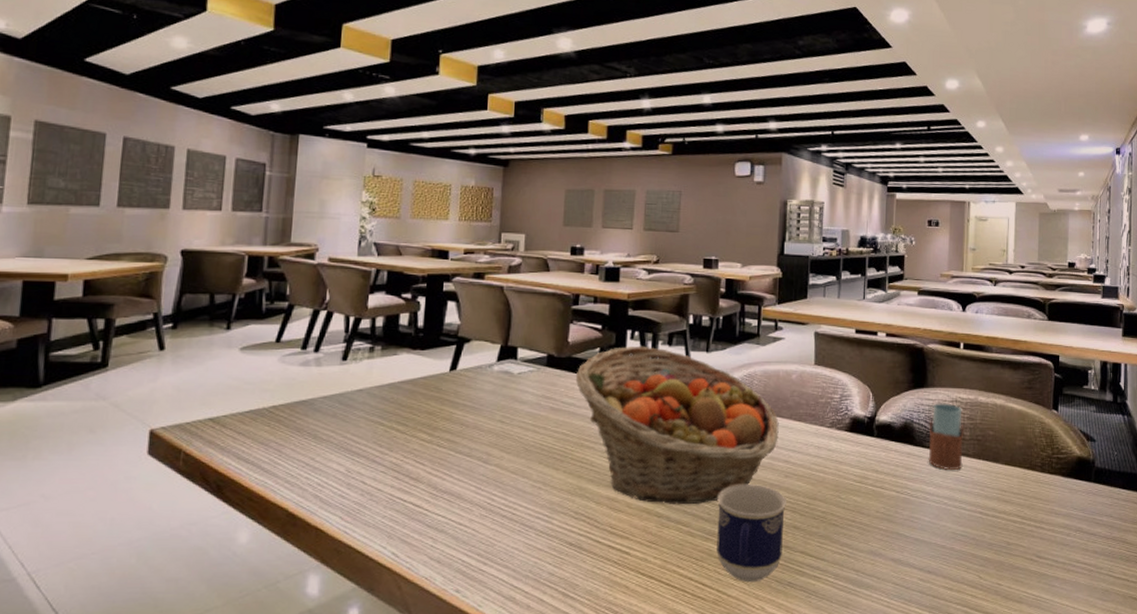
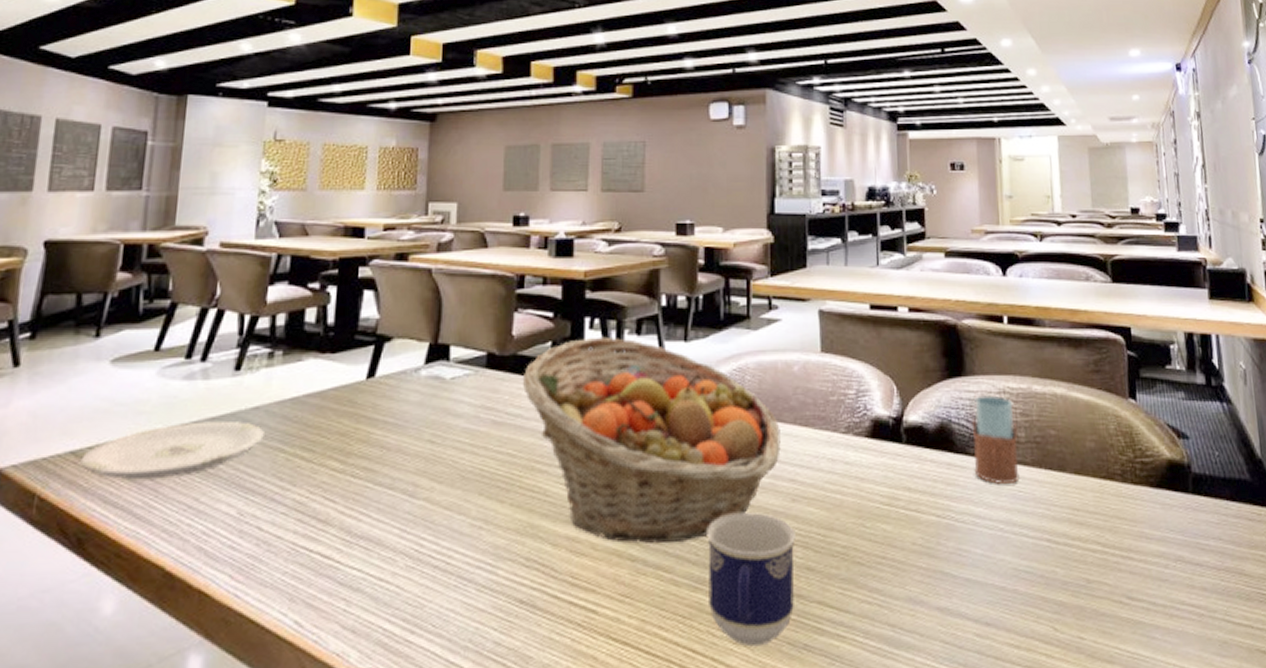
plate: none [217,399,367,442] -> present [80,420,264,480]

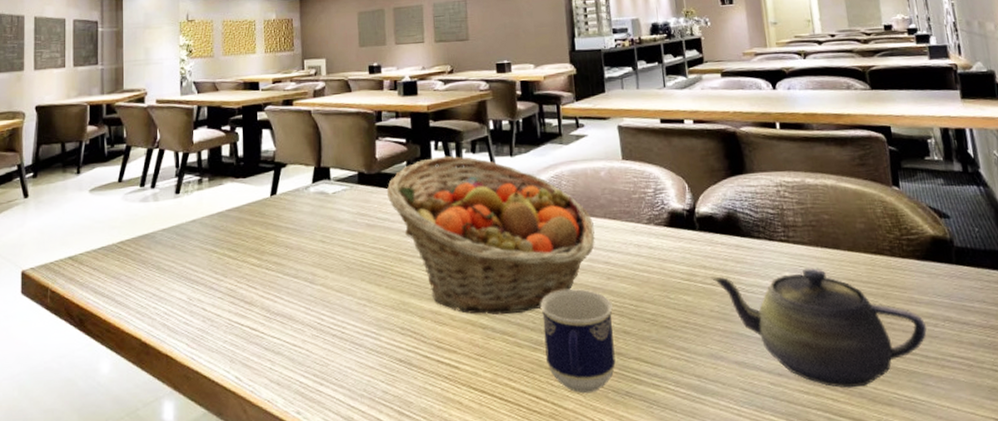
plate: present [80,420,264,480] -> none [76,231,201,276]
teapot: none [915,494,1157,642] -> present [710,268,927,388]
drinking glass: present [973,395,1020,484] -> none [755,188,799,261]

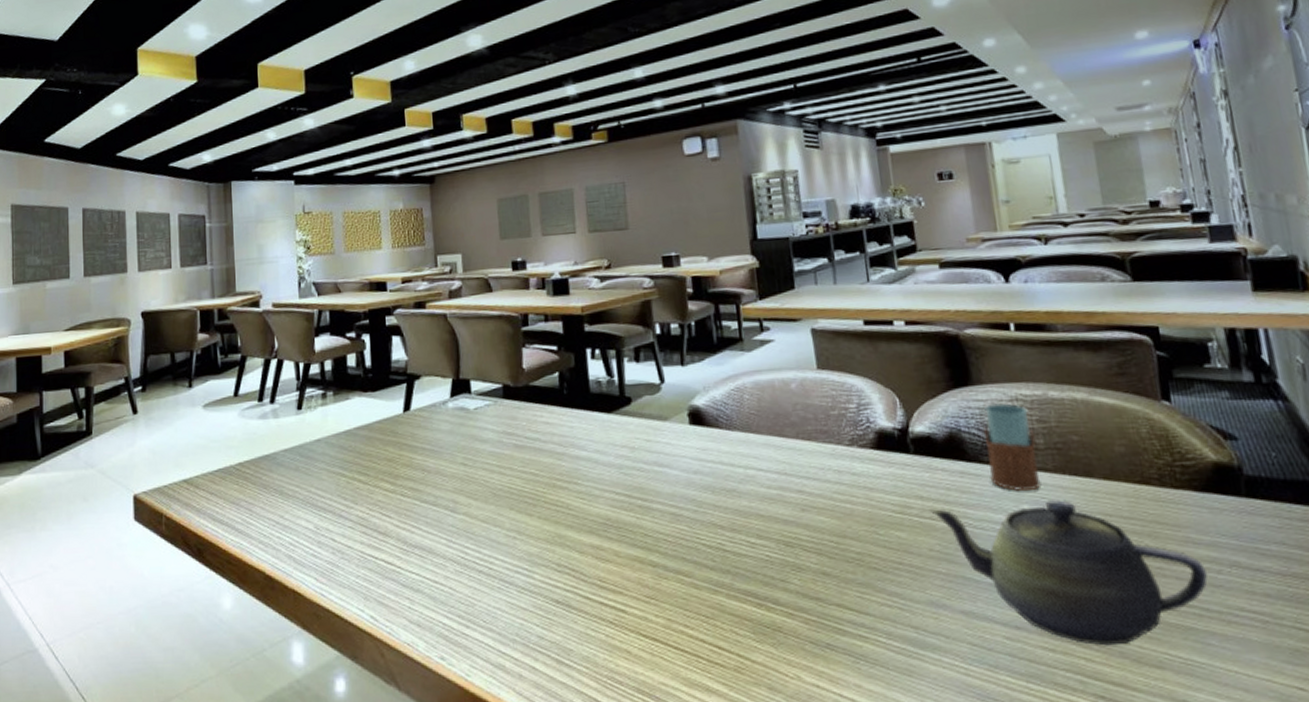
fruit basket: present [386,155,595,315] -> none [536,365,786,551]
cup: present [540,289,616,394] -> none [720,522,813,645]
drinking glass: none [755,188,799,261] -> present [984,403,1041,491]

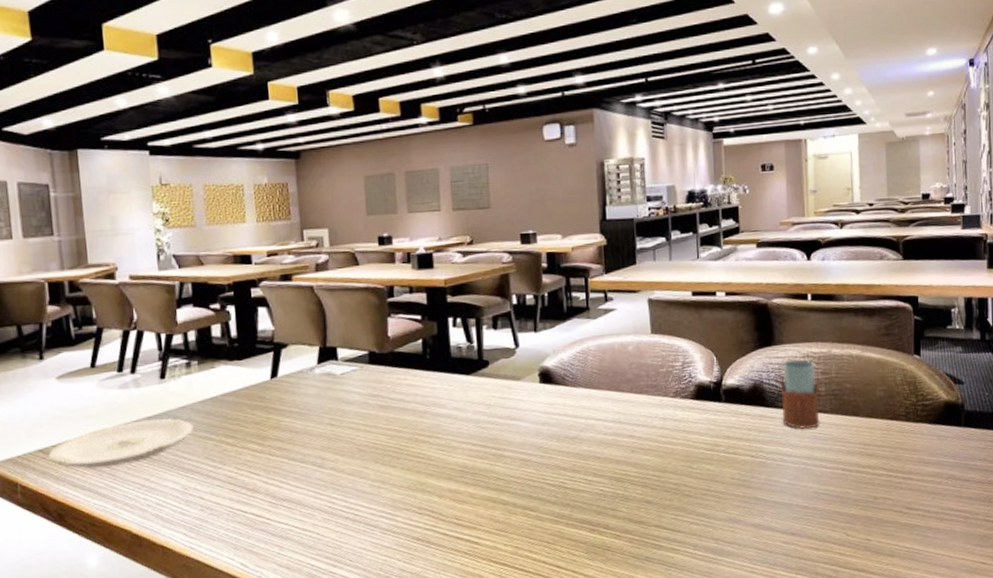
plate: none [191,451,327,502] -> present [48,418,193,468]
teapot: present [929,500,1208,646] -> none [733,435,932,543]

